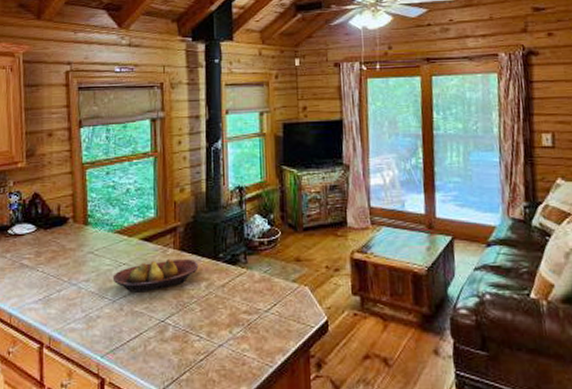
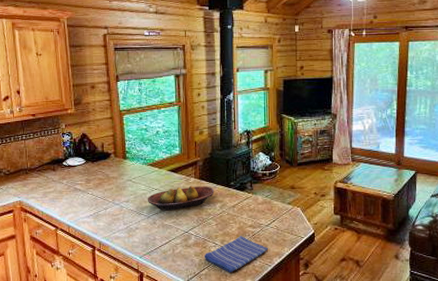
dish towel: none [185,326,269,377] -> present [204,236,269,272]

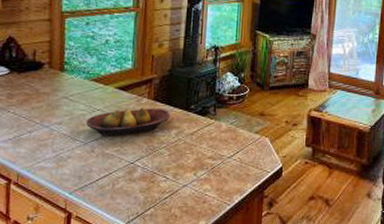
dish towel: present [204,236,269,272] -> none [150,169,229,213]

